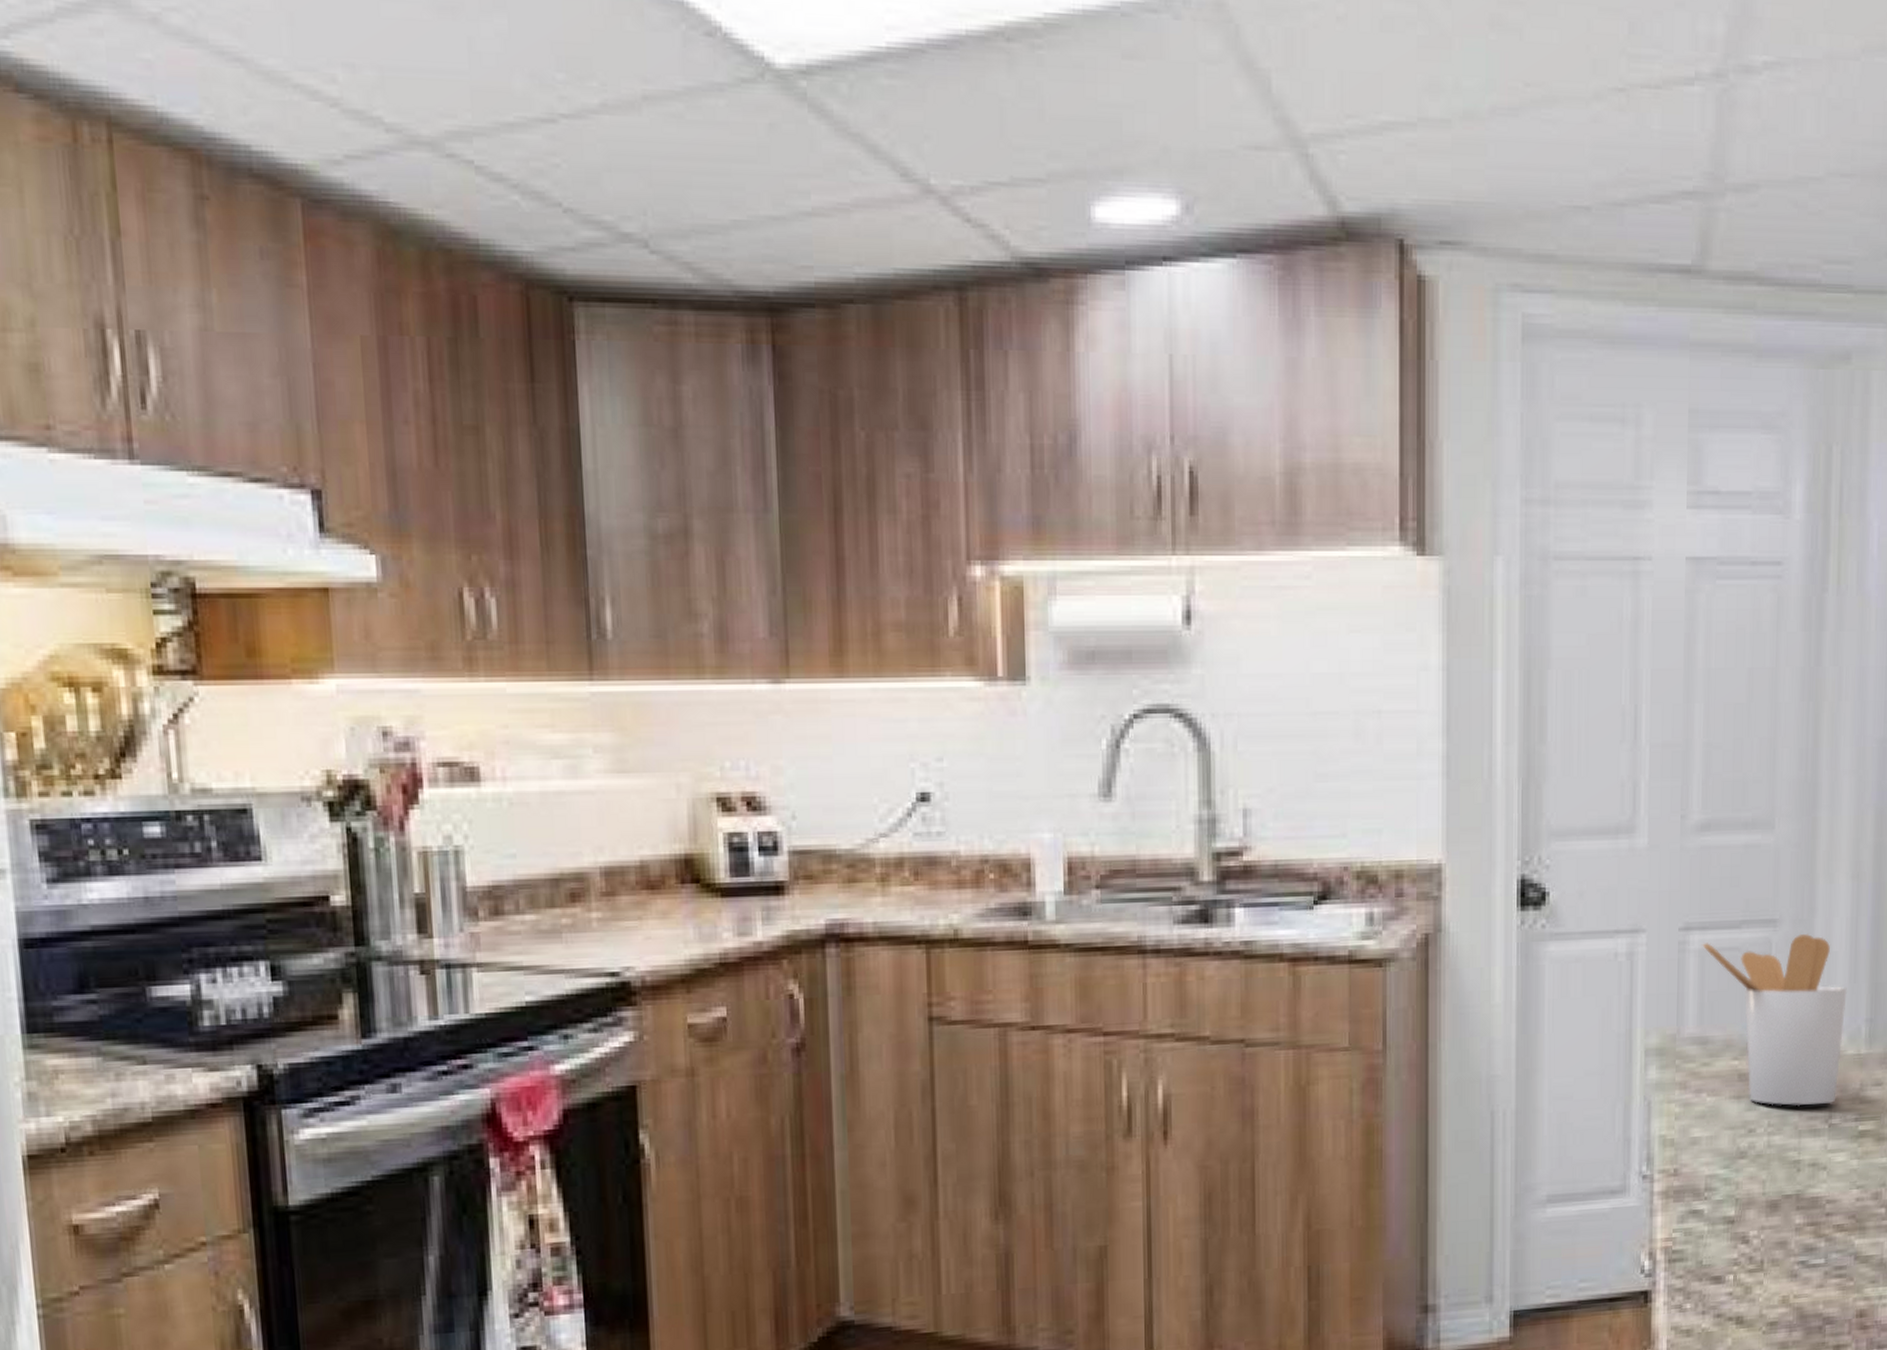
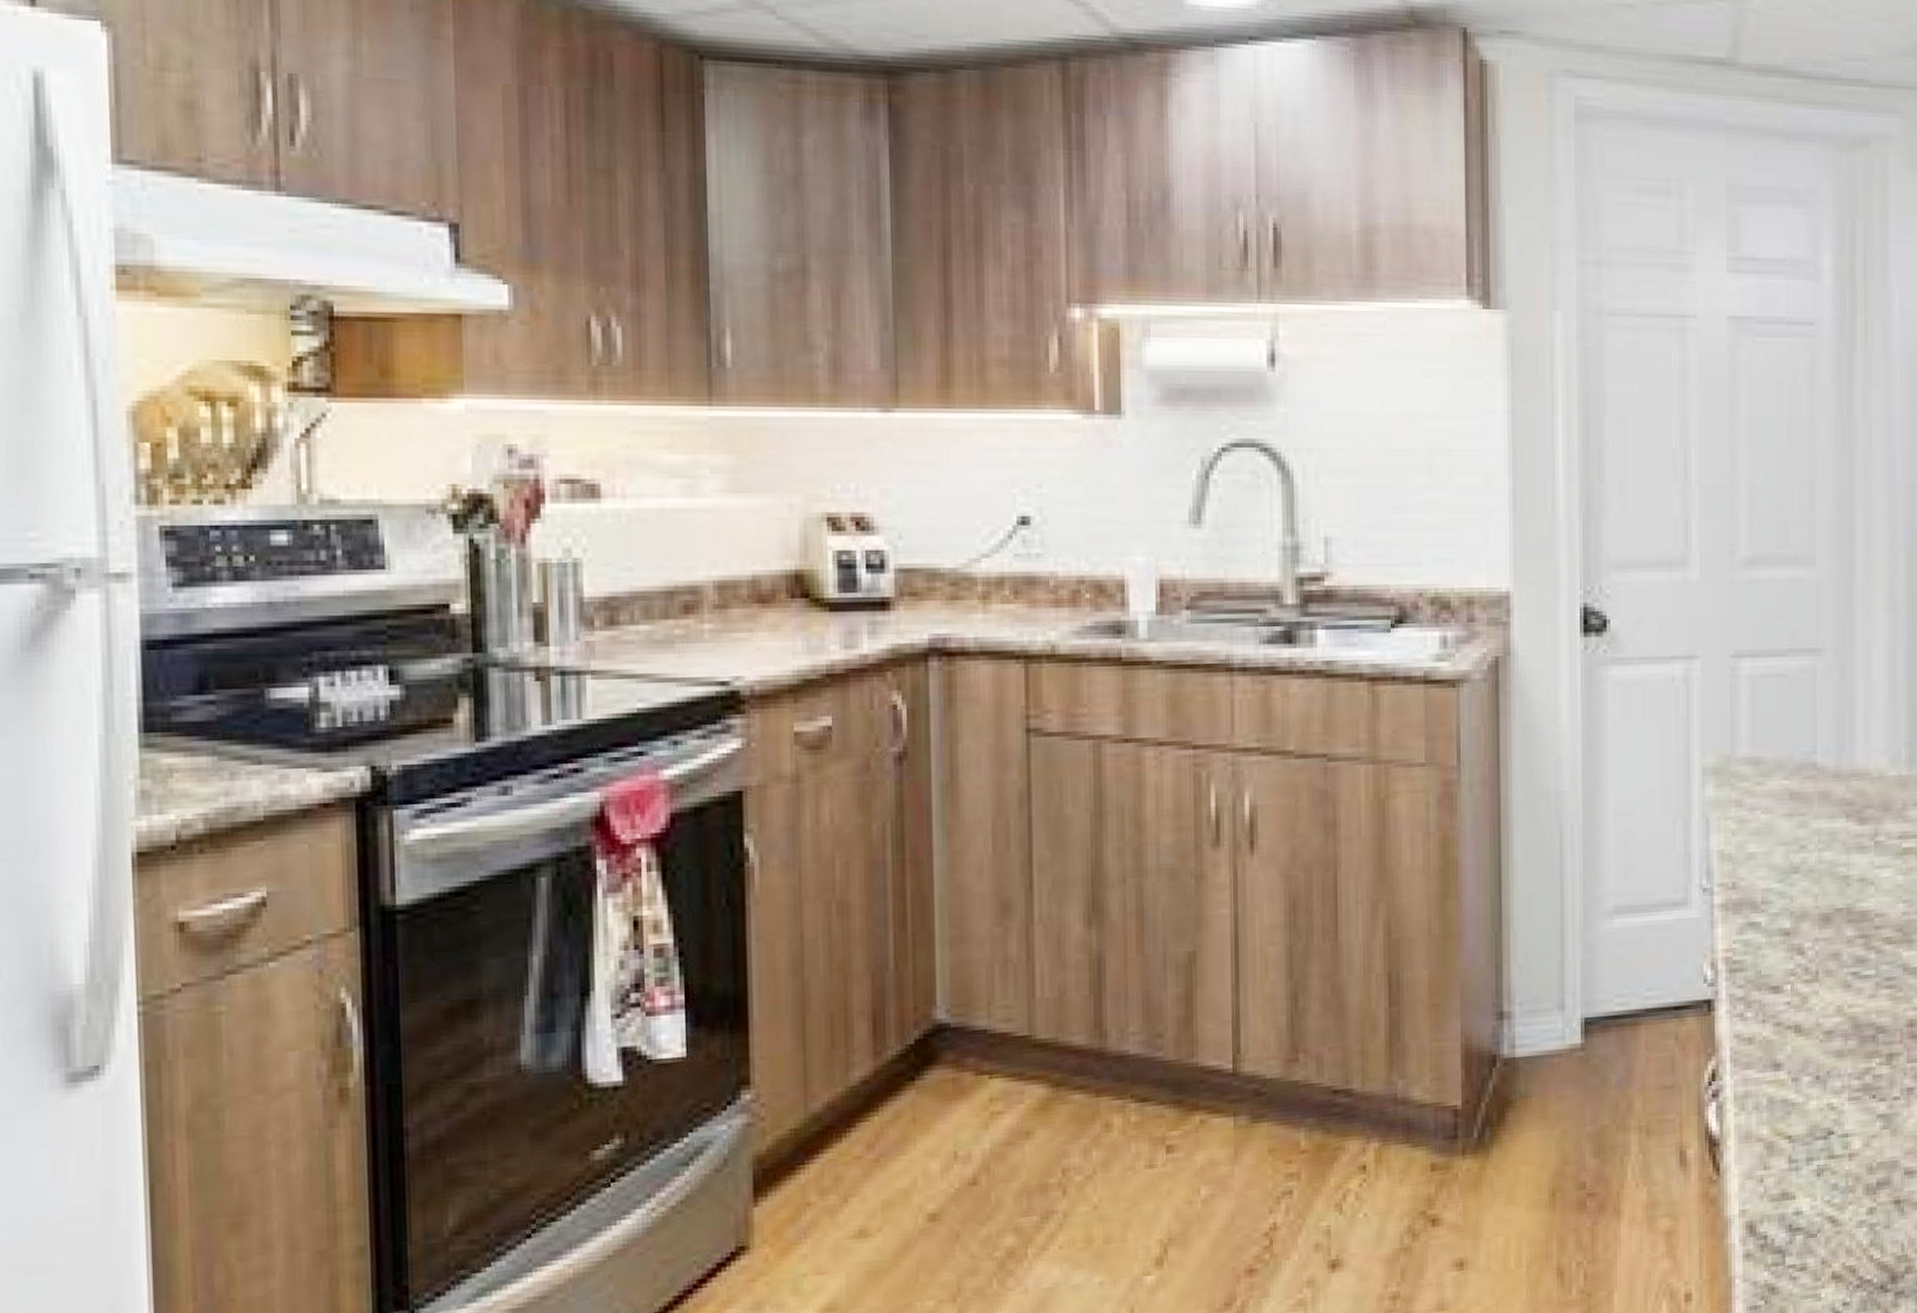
utensil holder: present [1702,934,1848,1107] -> none [1752,663,1888,824]

